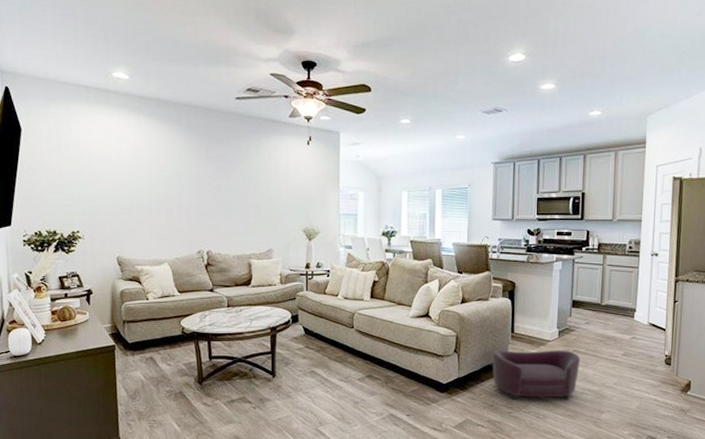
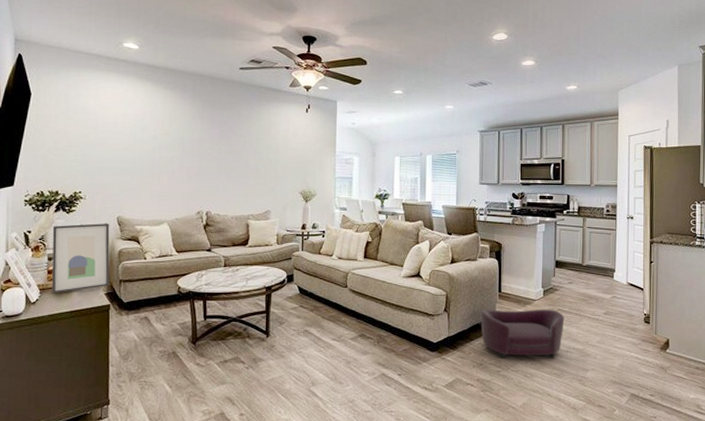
picture frame: none [53,263,113,334] -> present [51,223,110,294]

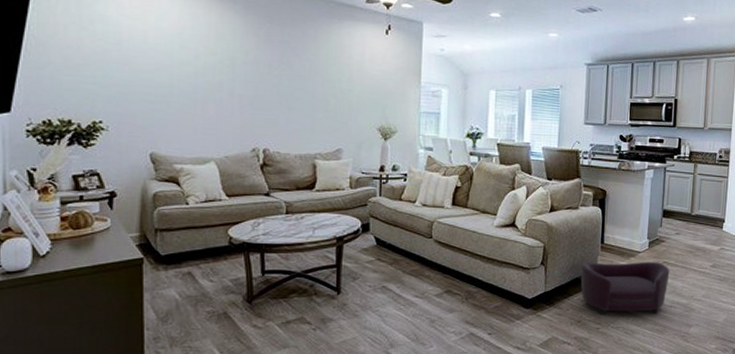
picture frame: present [51,223,110,294] -> none [65,160,142,245]

